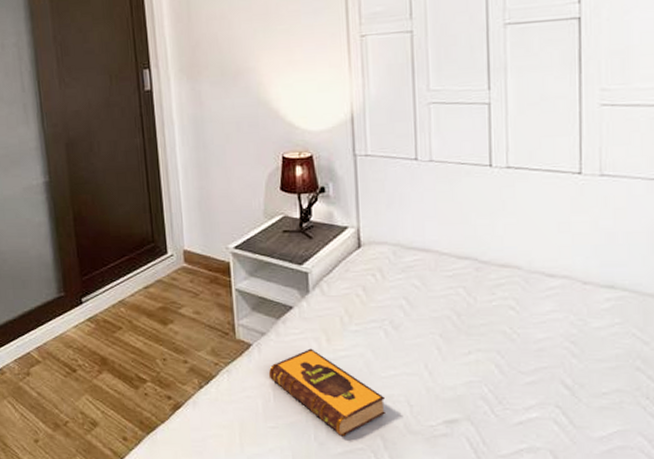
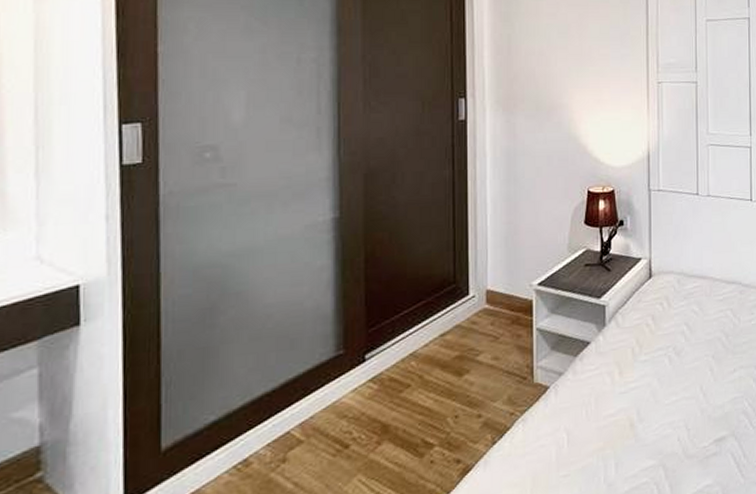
hardback book: present [268,348,386,437] -> none [563,384,668,473]

